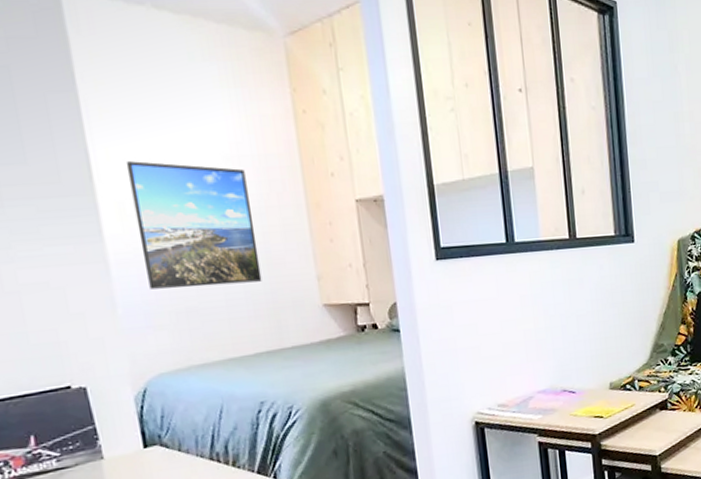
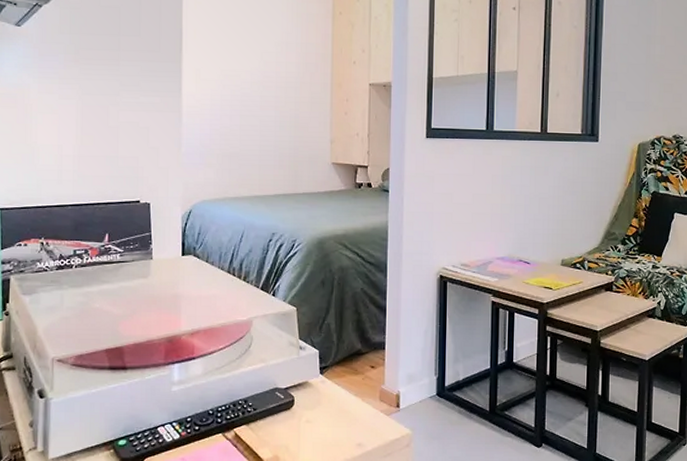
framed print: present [127,161,262,289] -> none [206,40,290,139]

